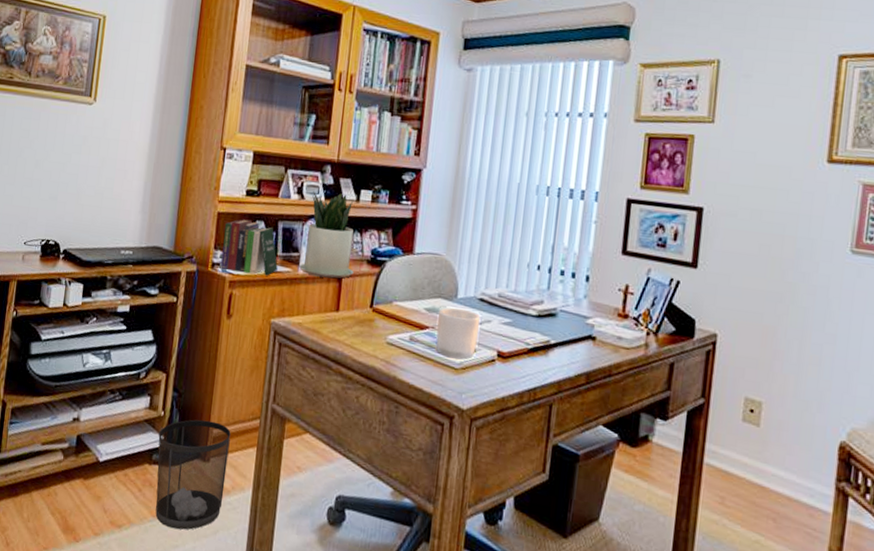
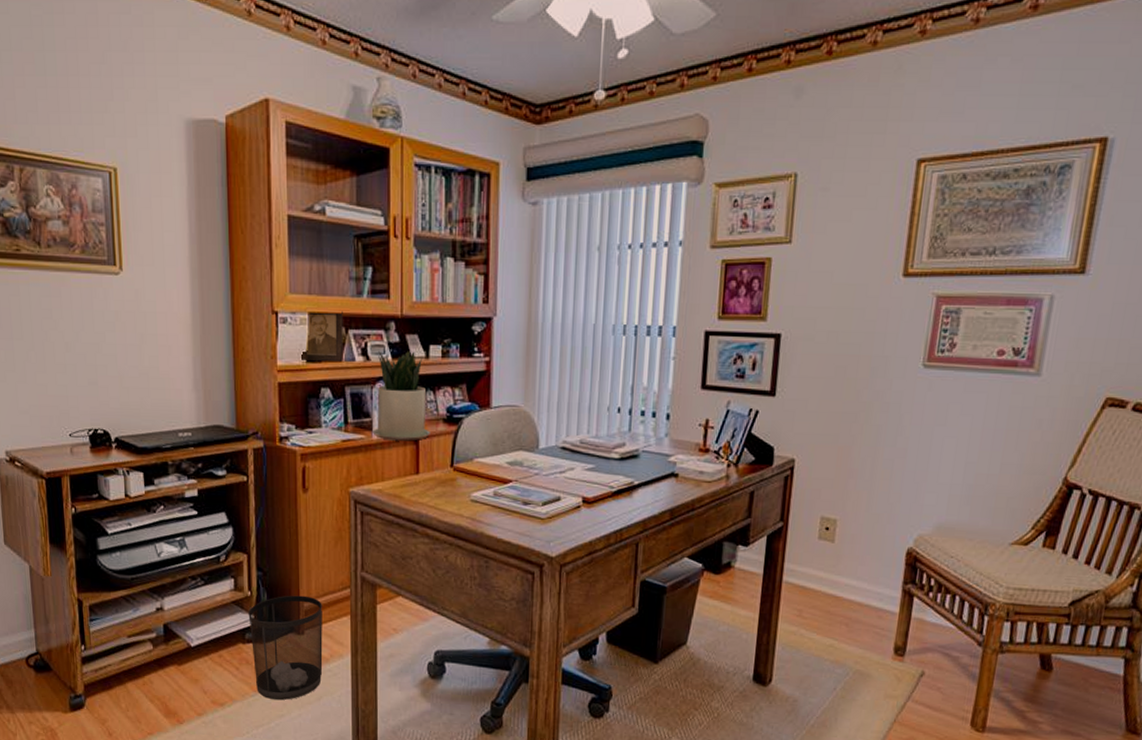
books: present [220,219,278,276] -> none [289,388,350,445]
photo frame: none [241,151,285,198] -> present [301,311,343,362]
mug: present [435,307,481,360] -> none [520,458,564,510]

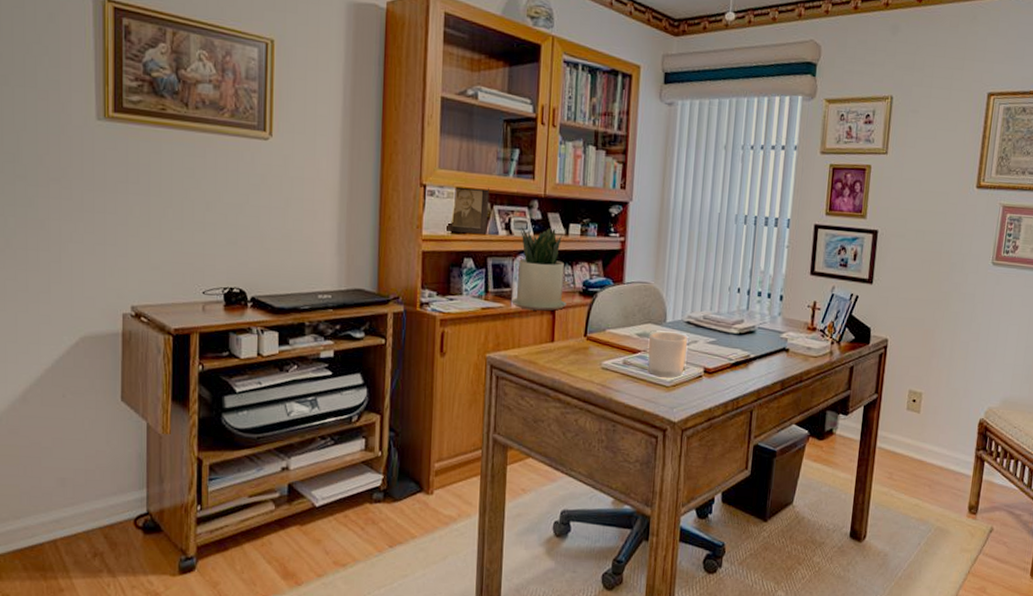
waste bin: present [248,595,323,701] -> none [377,455,453,560]
mug: none [520,458,564,510] -> present [648,331,688,378]

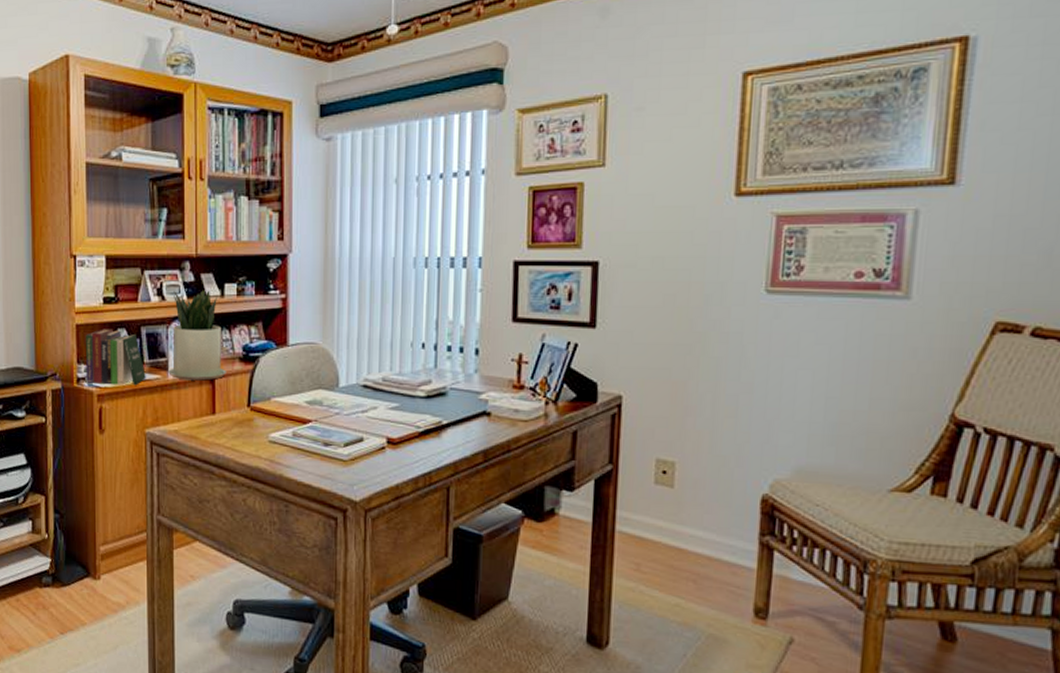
books: none [430,257,490,313] -> present [86,329,146,386]
photo frame: present [446,188,489,234] -> none [98,253,139,303]
mug: present [648,331,688,378] -> none [320,397,366,451]

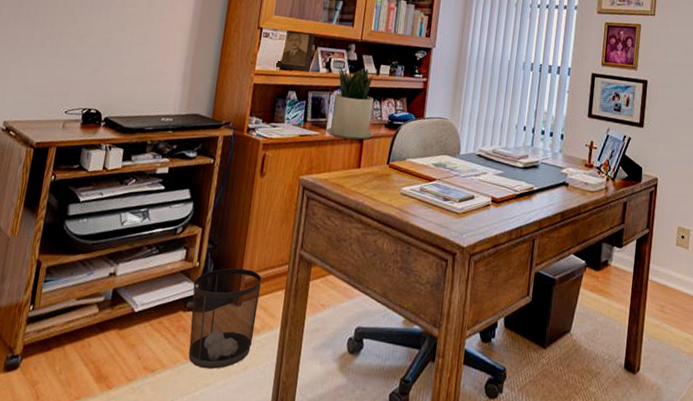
waste bin: none [45,538,119,648] -> present [188,268,262,369]
books: present [86,329,146,386] -> none [255,89,307,139]
photo frame: none [98,253,139,303] -> present [276,31,315,71]

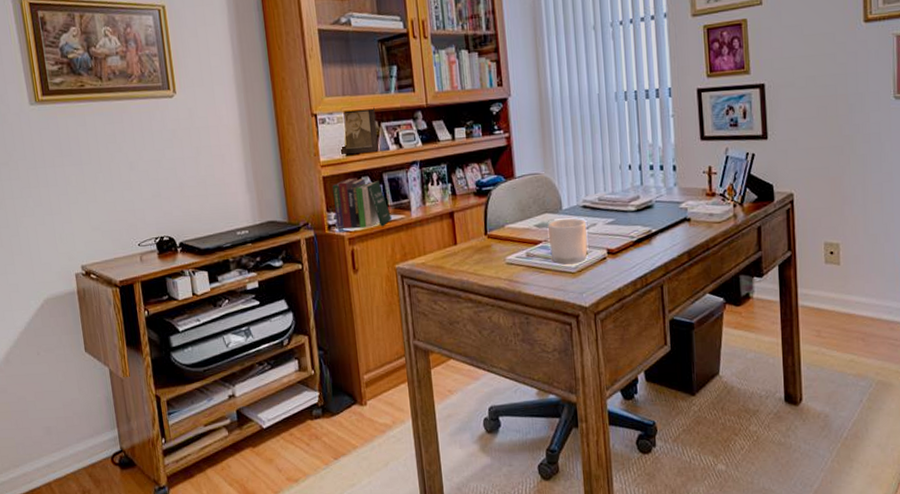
waste bin: present [188,268,262,369] -> none [313,368,387,471]
books: none [255,89,307,139] -> present [333,178,392,230]
planter: present [326,66,374,140] -> none [409,135,463,218]
mug: none [441,162,479,206] -> present [547,218,588,265]

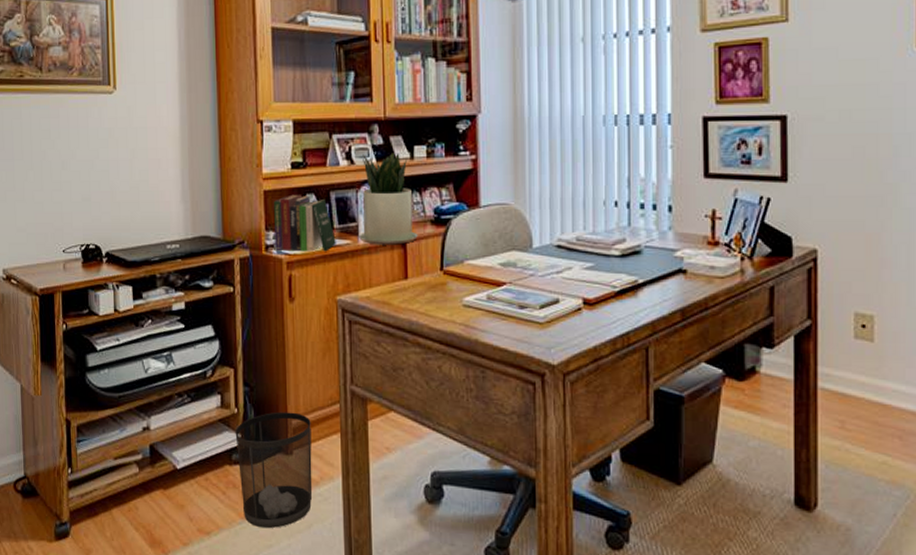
waste bin: none [313,368,387,471] -> present [235,411,313,529]
photo frame: present [341,107,379,156] -> none [286,116,328,168]
planter: none [409,135,463,218] -> present [359,153,418,245]
mug: present [547,218,588,265] -> none [514,258,561,313]

